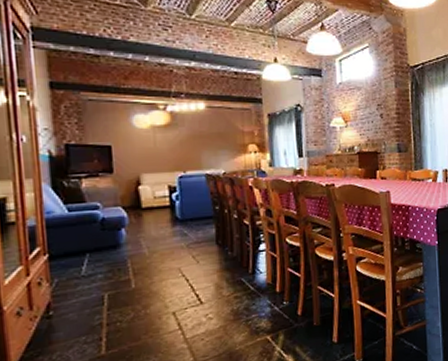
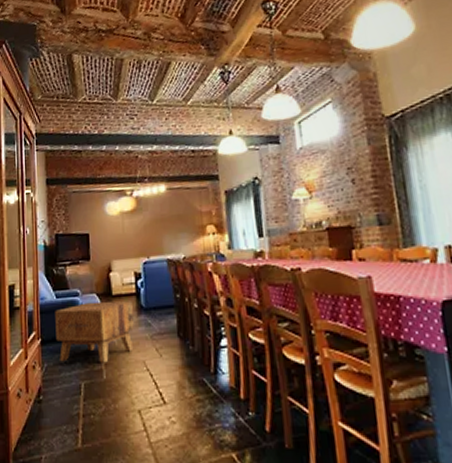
side table: none [67,213,168,276] -> present [55,300,134,363]

